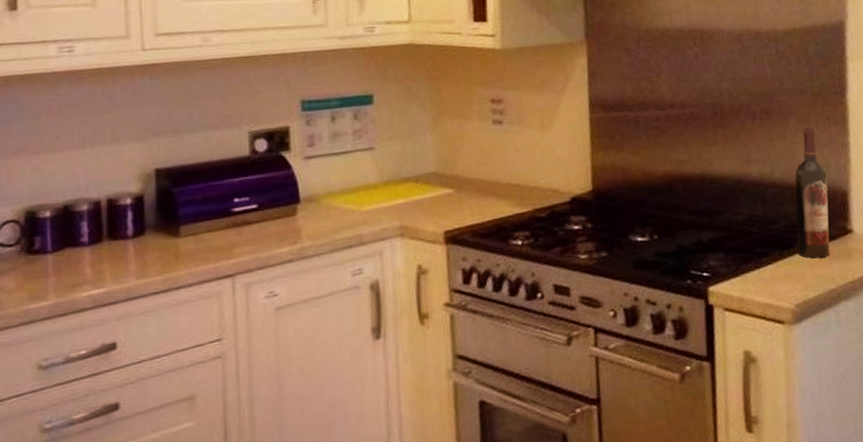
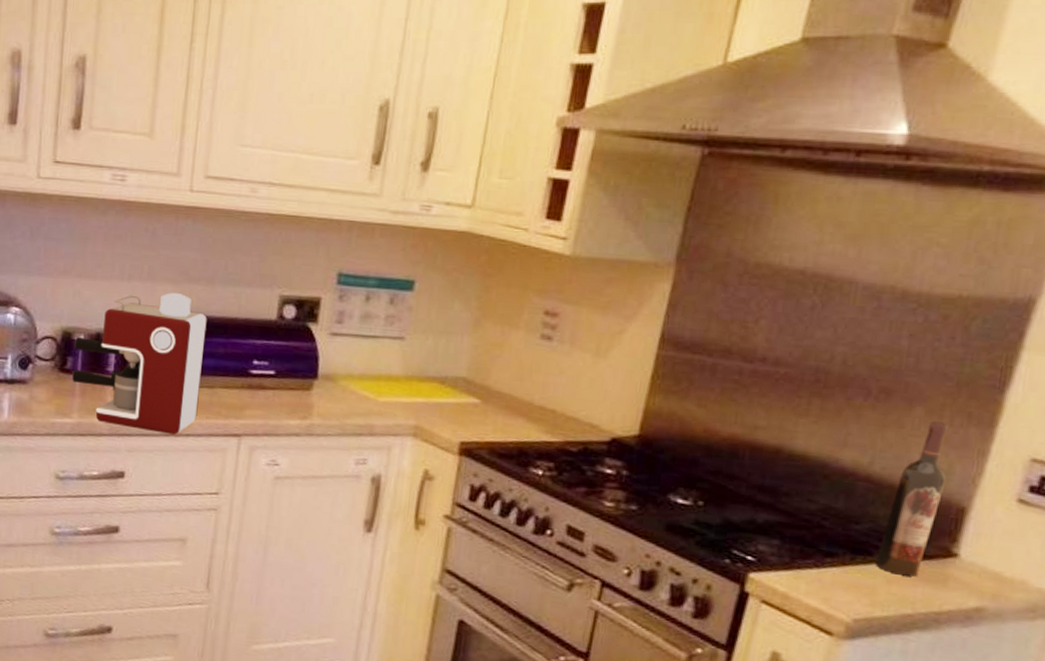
coffee maker: none [41,149,186,297] -> present [72,293,207,436]

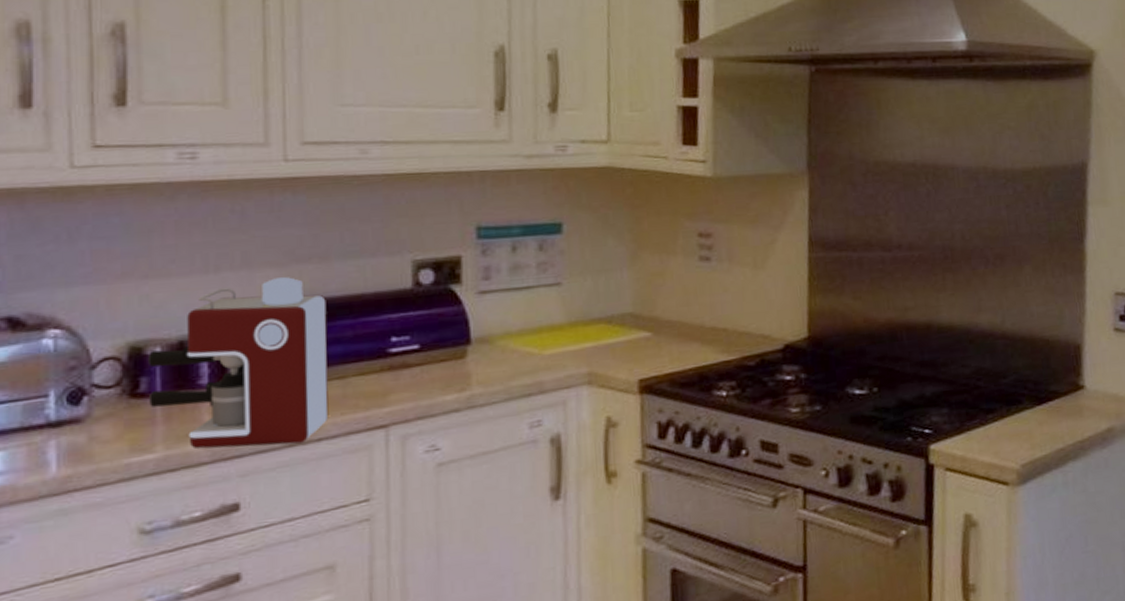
wine bottle: present [875,421,948,577] -> none [1026,275,1062,416]

